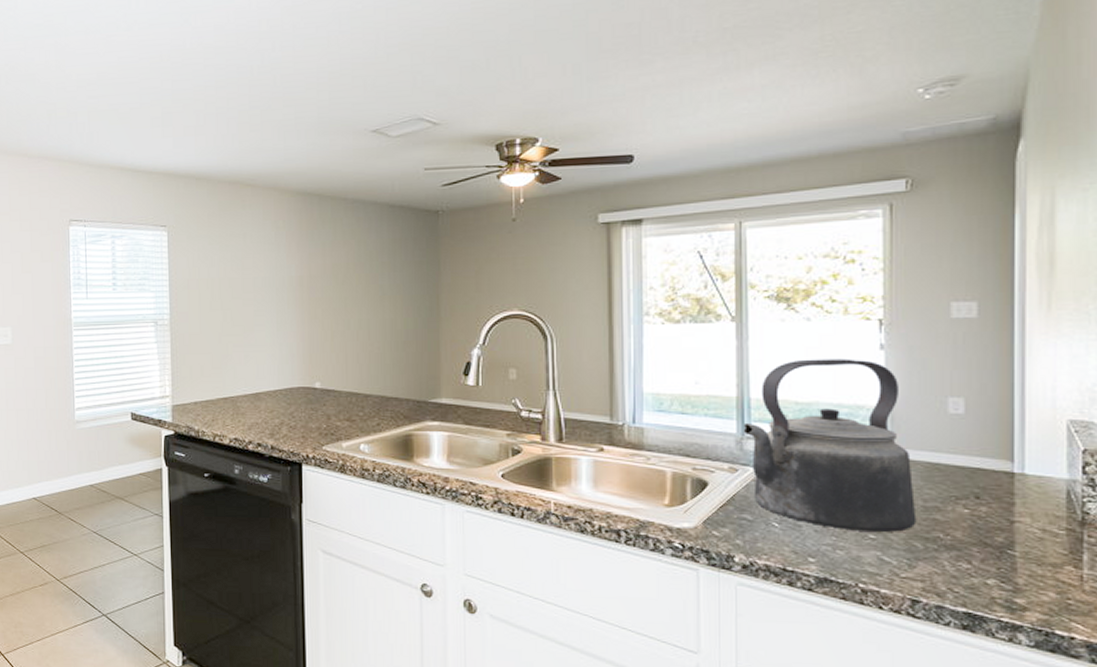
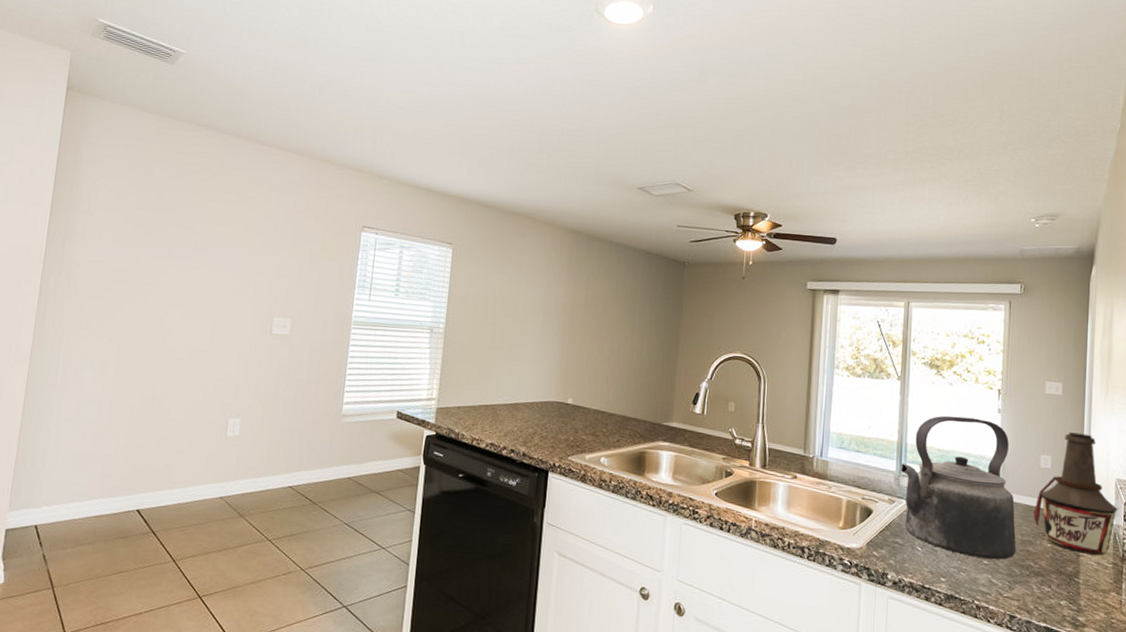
bottle: none [941,365,1072,520] -> present [1033,432,1118,555]

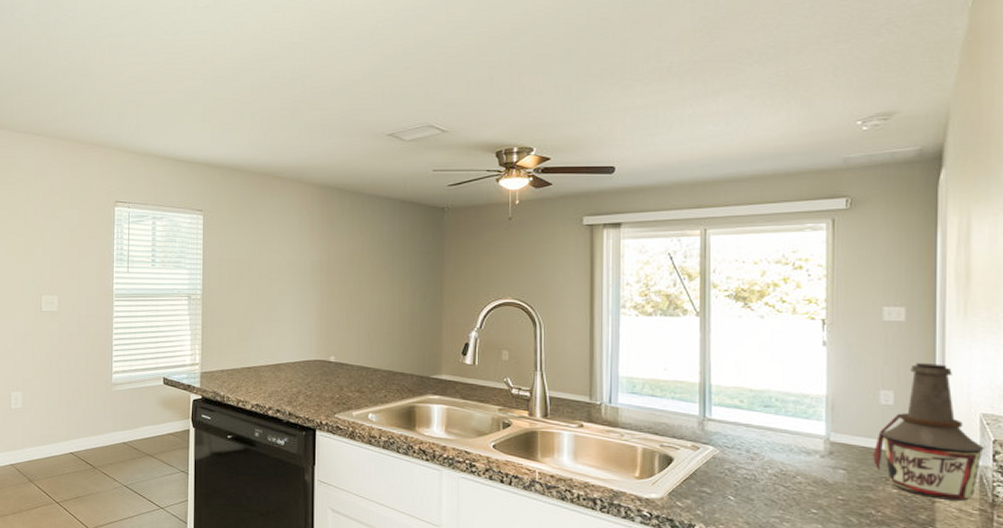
kettle: present [900,415,1016,560] -> none [704,352,852,508]

